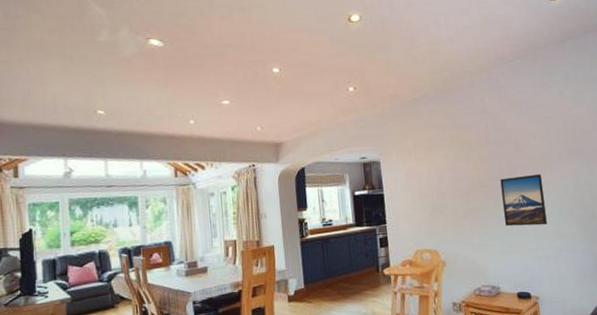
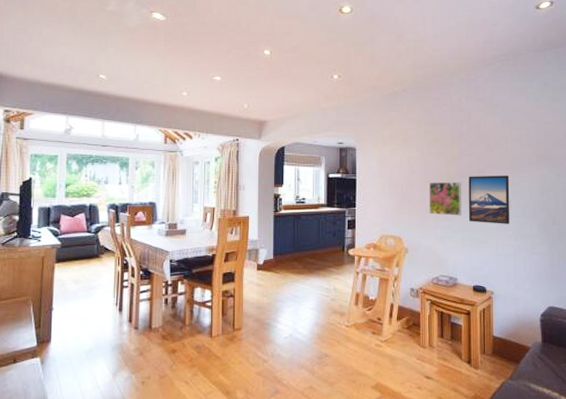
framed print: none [460,185,497,223] -> present [428,181,462,216]

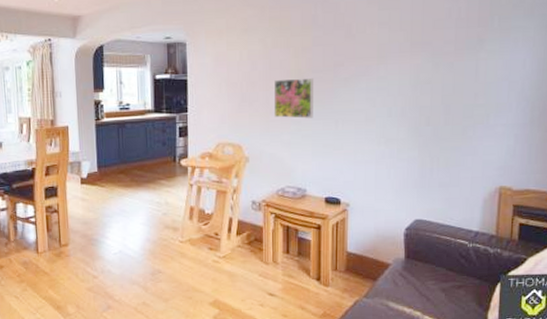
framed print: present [468,176,510,224] -> none [321,68,374,127]

